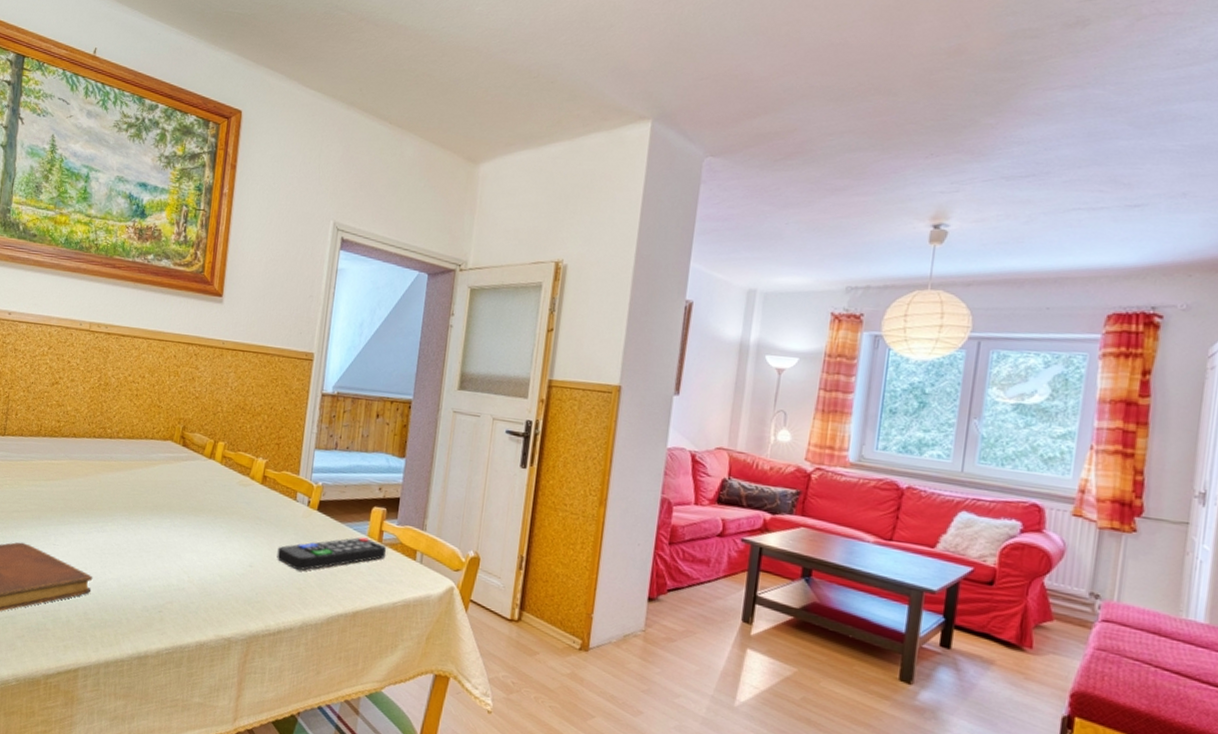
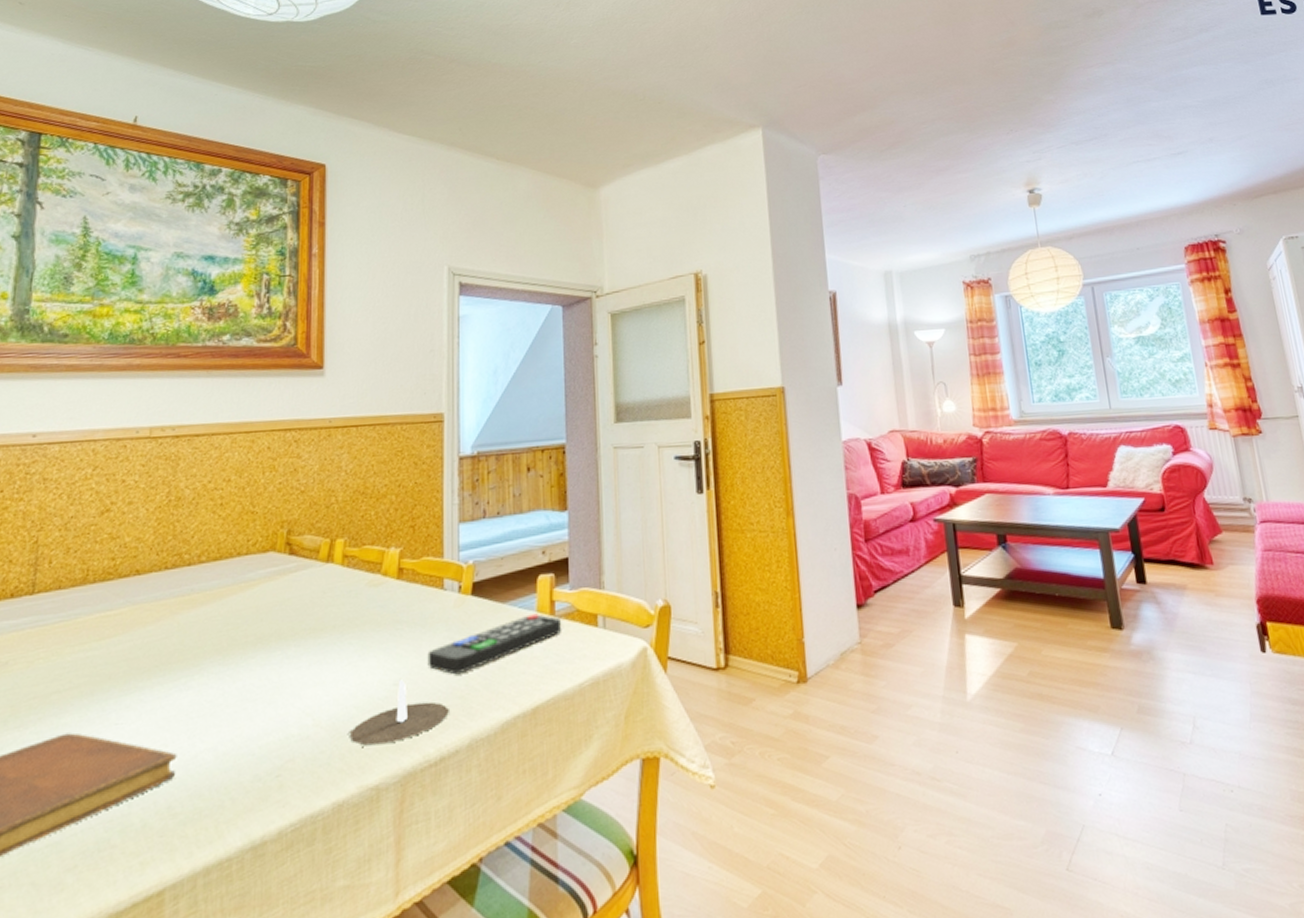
candle: none [213,563,289,610] -> present [349,680,449,746]

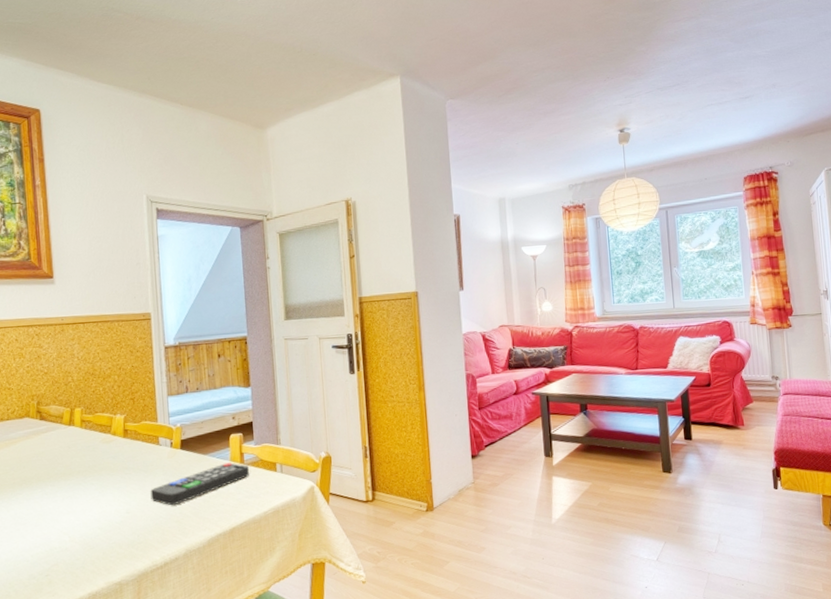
candle: present [349,680,449,746] -> none [96,509,169,555]

